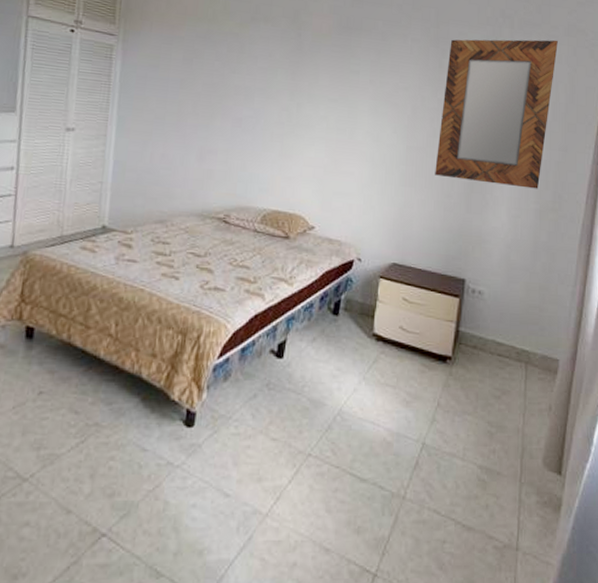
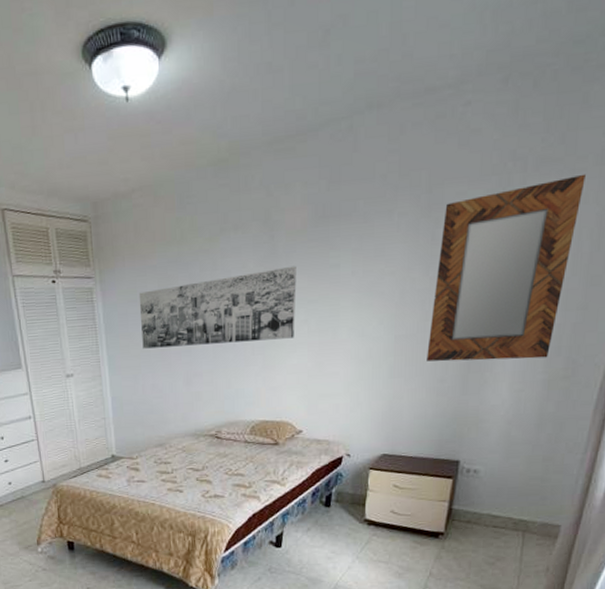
wall art: none [157,59,320,132] -> present [138,266,297,349]

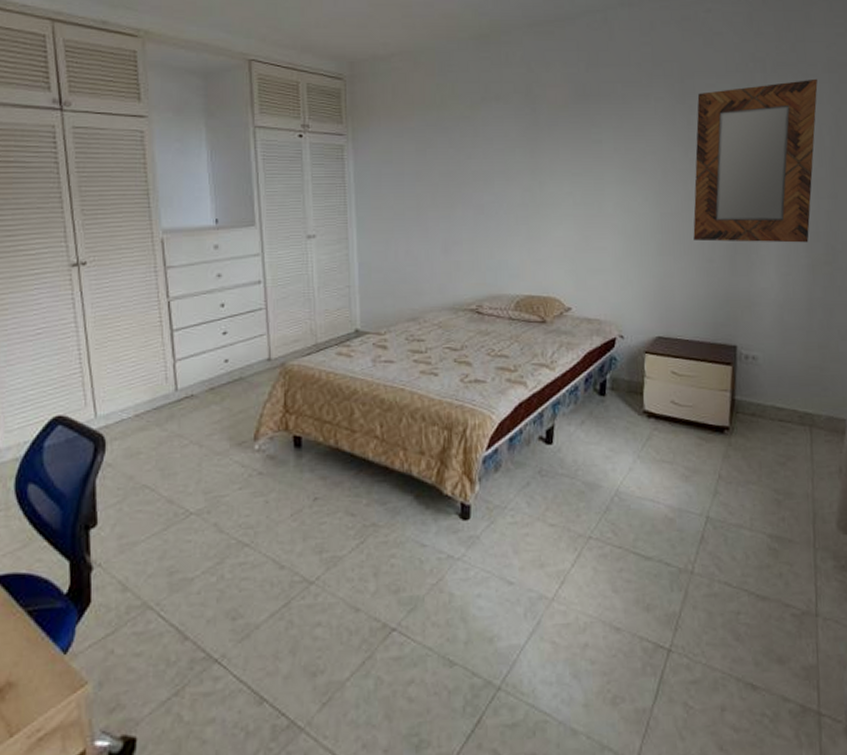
wall art: present [138,266,297,349] -> none [394,138,560,212]

